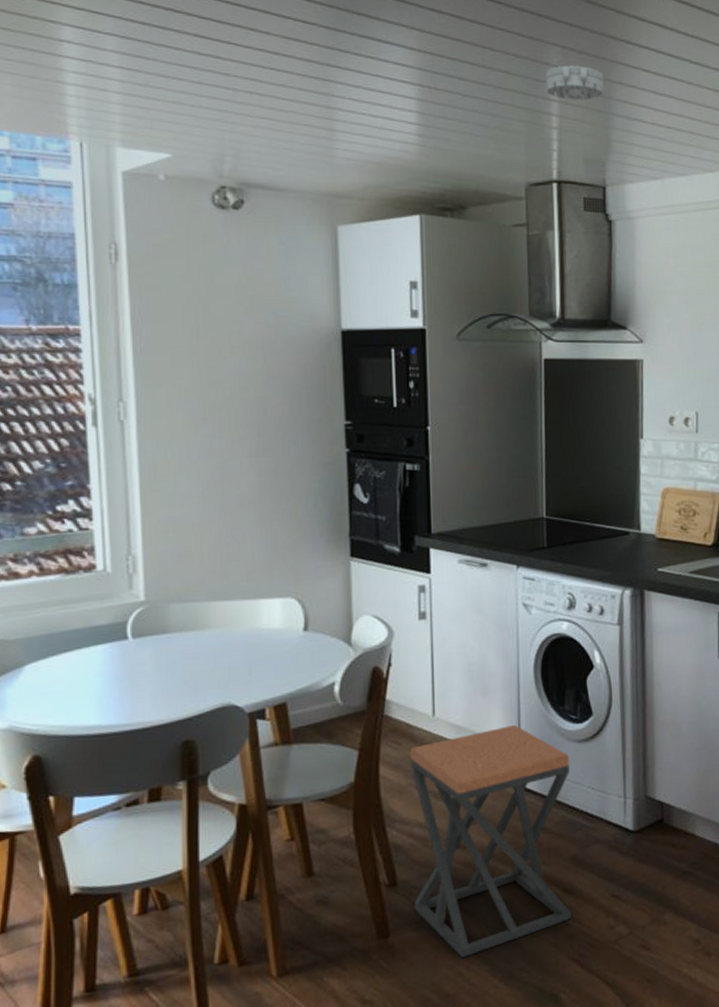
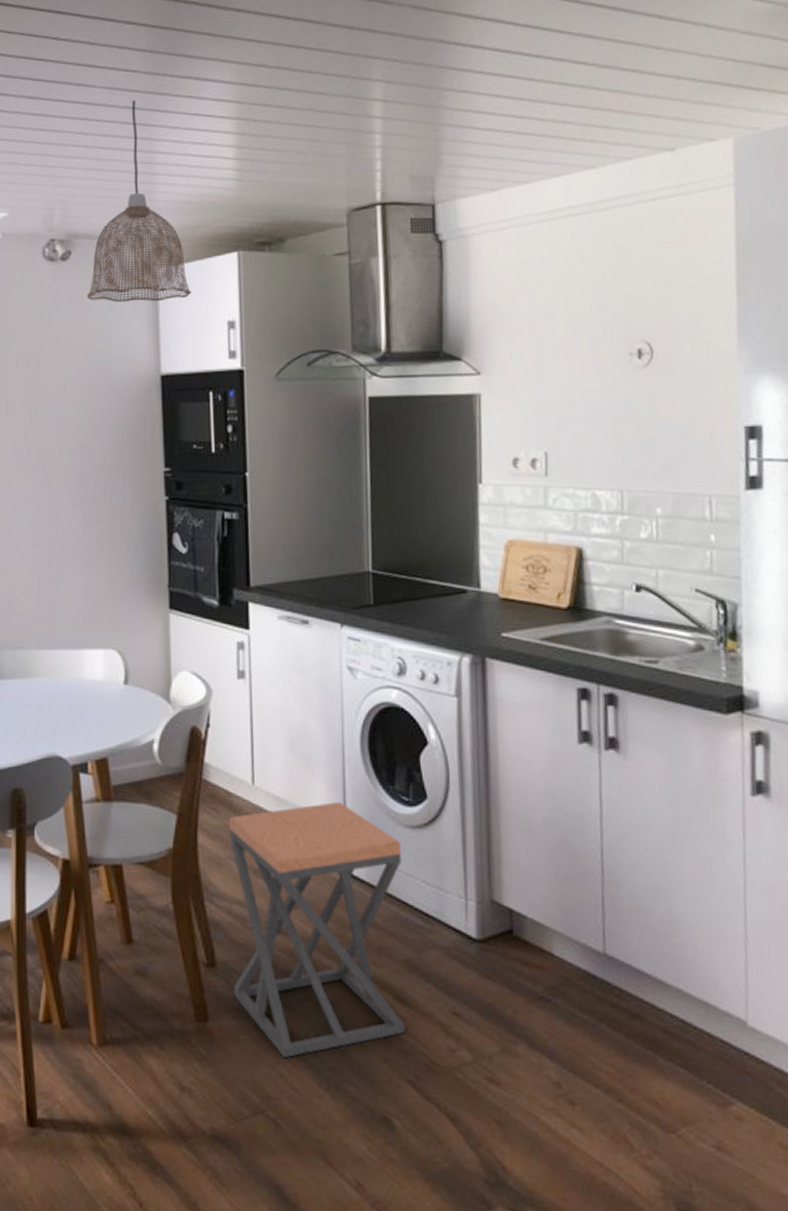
pendant lamp: none [261,53,373,258] -> present [86,100,192,303]
smoke detector: present [545,64,604,101] -> none [367,76,432,115]

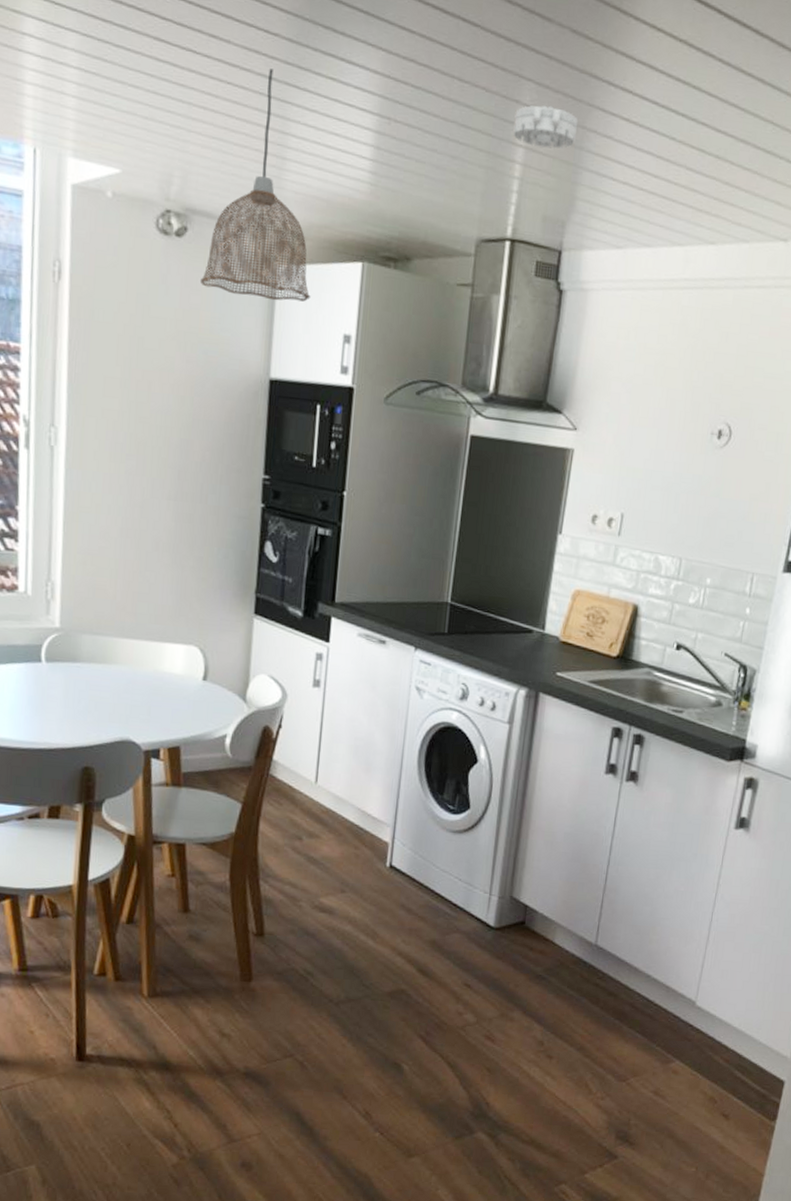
stool: present [228,801,405,1058] -> none [277,804,441,1014]
smoke detector: none [367,76,432,115] -> present [512,105,579,149]

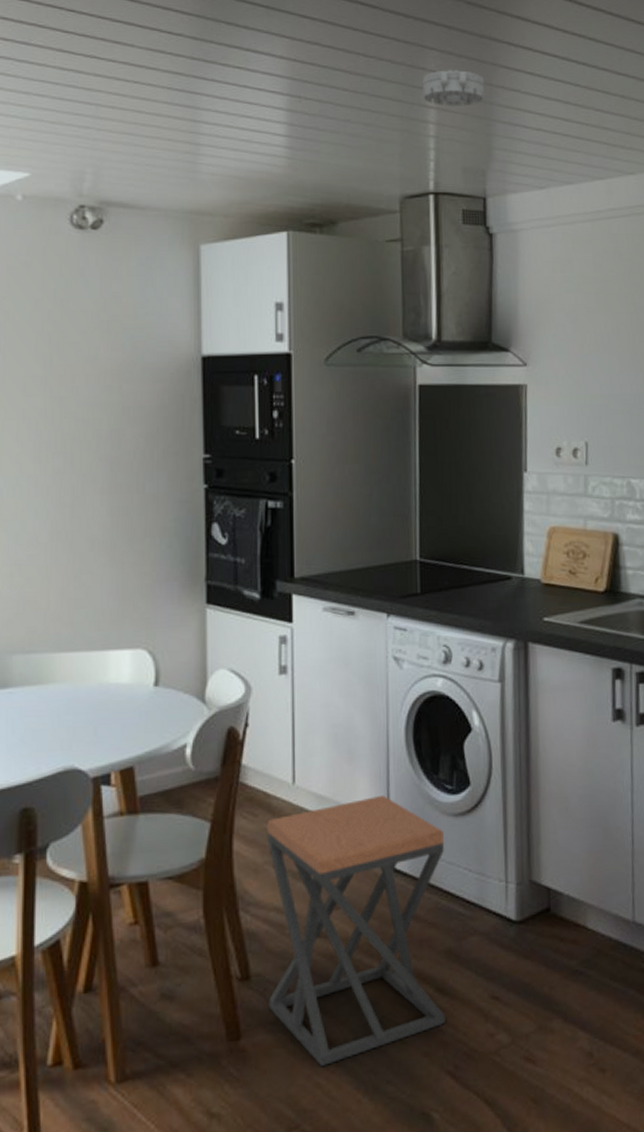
pendant lamp: present [200,68,311,302] -> none [120,65,237,279]
stool: none [277,804,441,1014] -> present [267,794,445,1066]

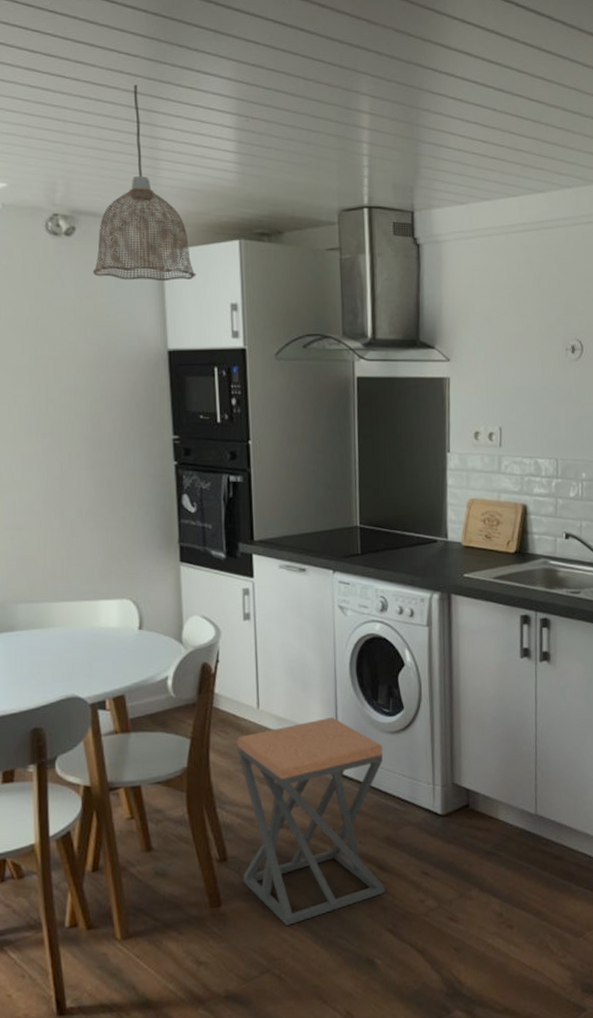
pendant lamp: none [120,65,237,279] -> present [92,85,196,282]
smoke detector: present [422,69,485,107] -> none [356,92,412,128]

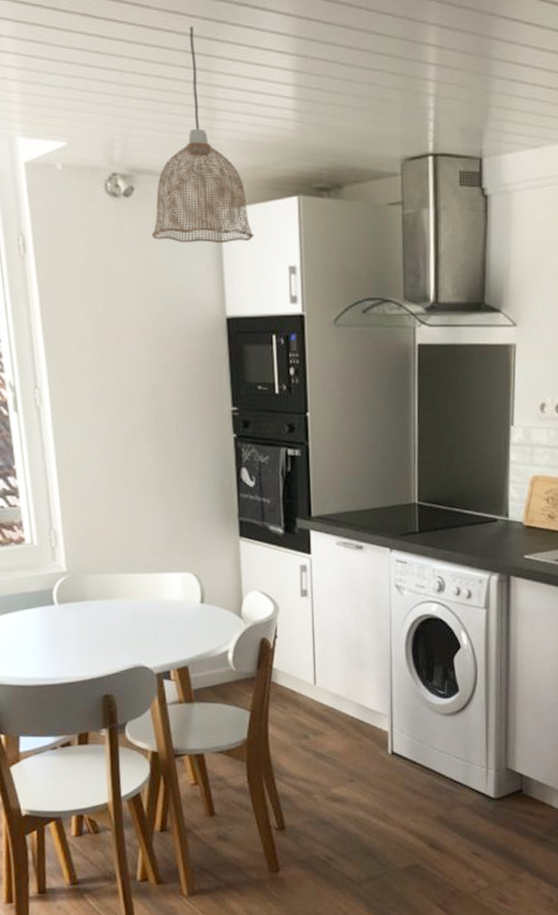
stool: present [237,716,385,926] -> none [294,696,437,894]

